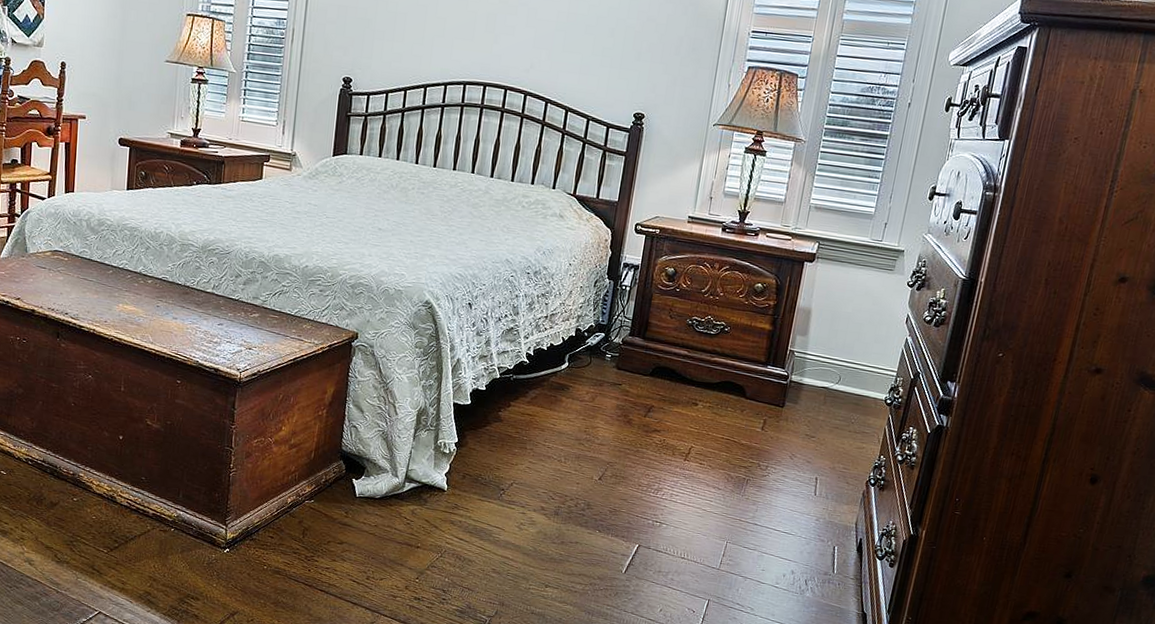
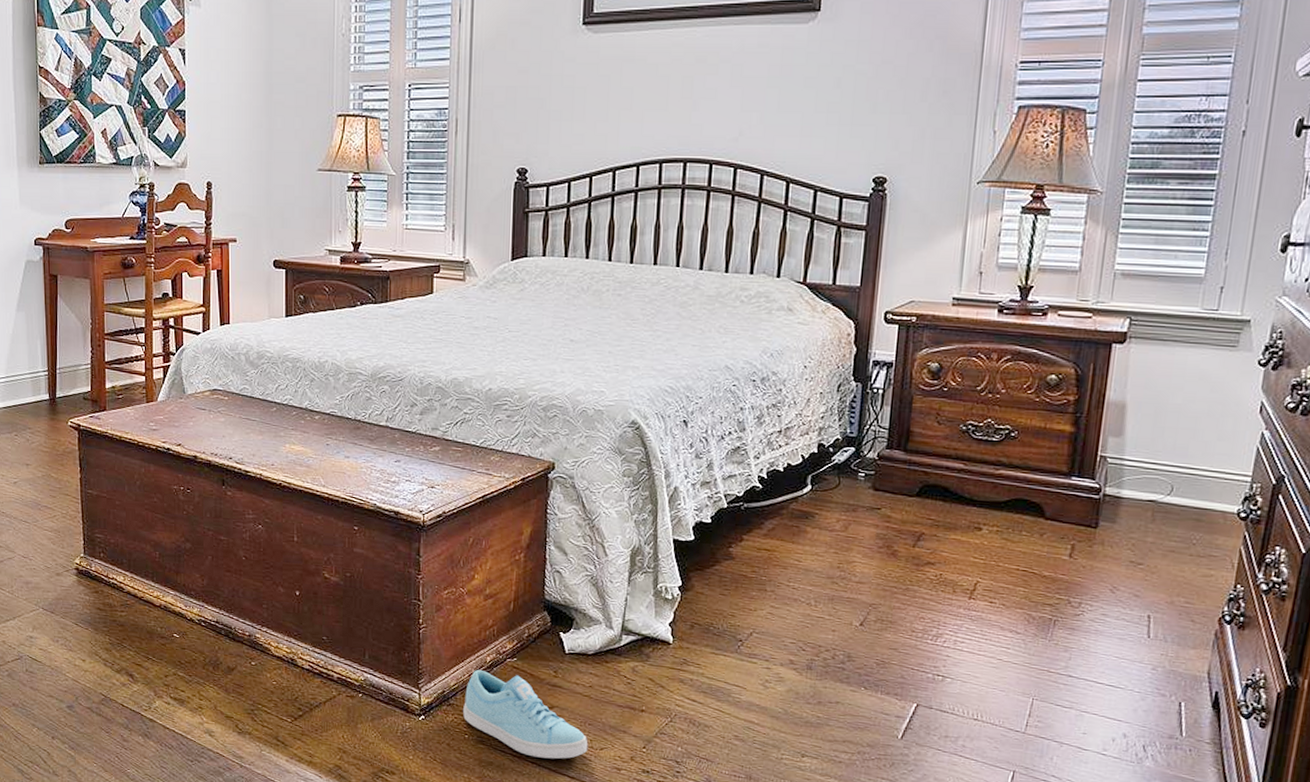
sneaker: none [263,509,371,588] -> present [463,670,588,759]

